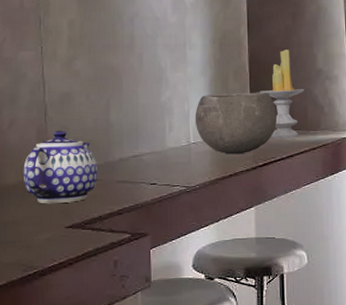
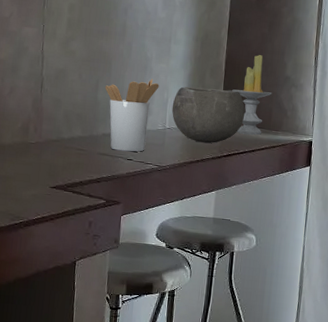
teapot: present [23,130,98,204] -> none [17,101,83,167]
utensil holder: none [117,91,178,176] -> present [105,79,159,152]

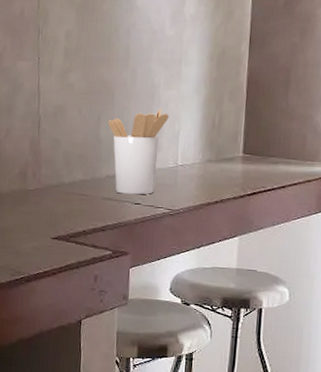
bowl: present [171,86,245,143] -> none [184,114,272,181]
candle: present [232,55,272,135] -> none [256,70,306,168]

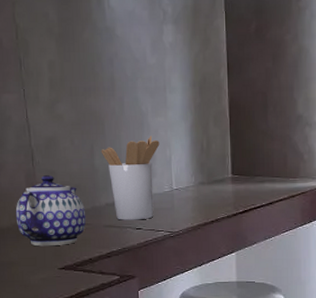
teapot: none [15,142,85,215] -> present [15,174,86,247]

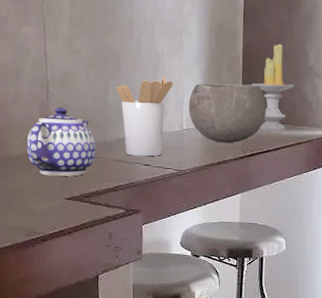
bowl: none [176,138,257,201] -> present [188,83,266,143]
candle: none [240,94,285,186] -> present [252,44,295,132]

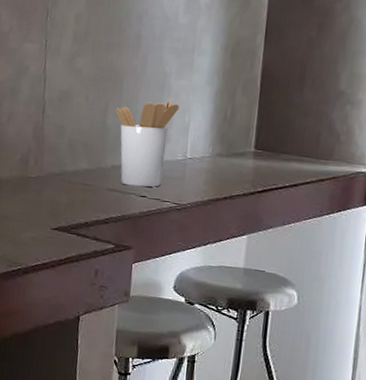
teapot: present [26,106,96,177] -> none [16,128,90,205]
bowl: present [188,83,266,143] -> none [194,107,286,176]
candle: present [252,44,295,132] -> none [269,65,321,166]

